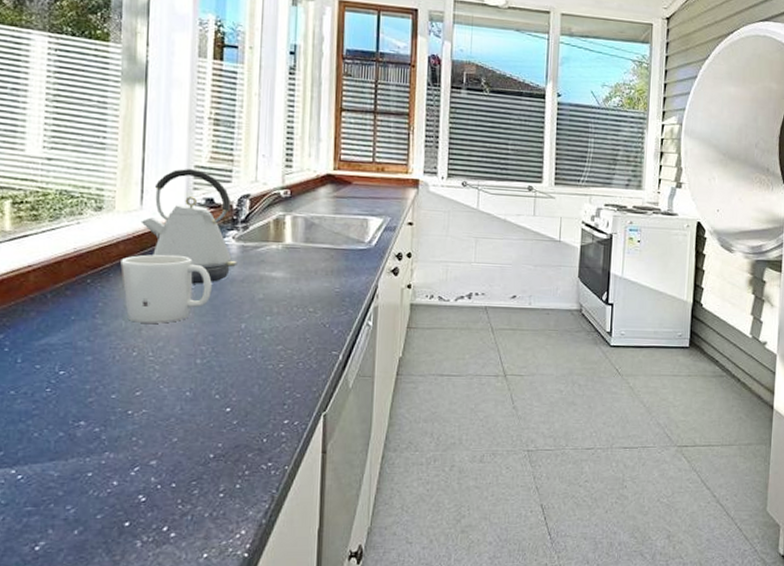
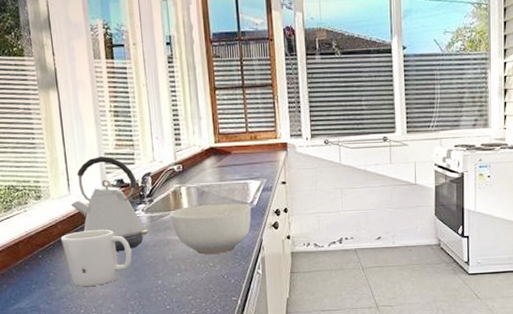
bowl: none [267,238,369,298] -> present [169,202,252,254]

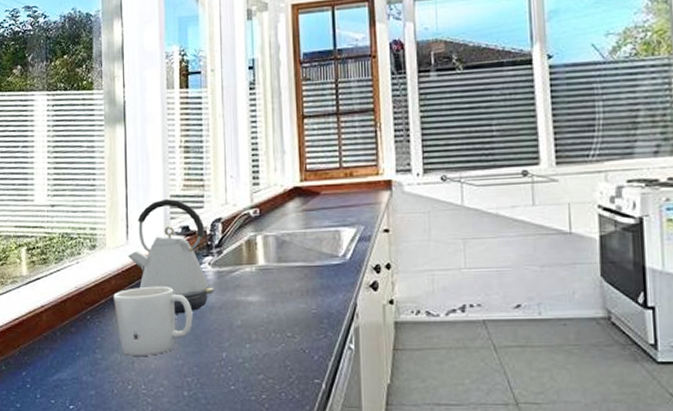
bowl: present [169,202,252,254] -> none [241,255,344,321]

